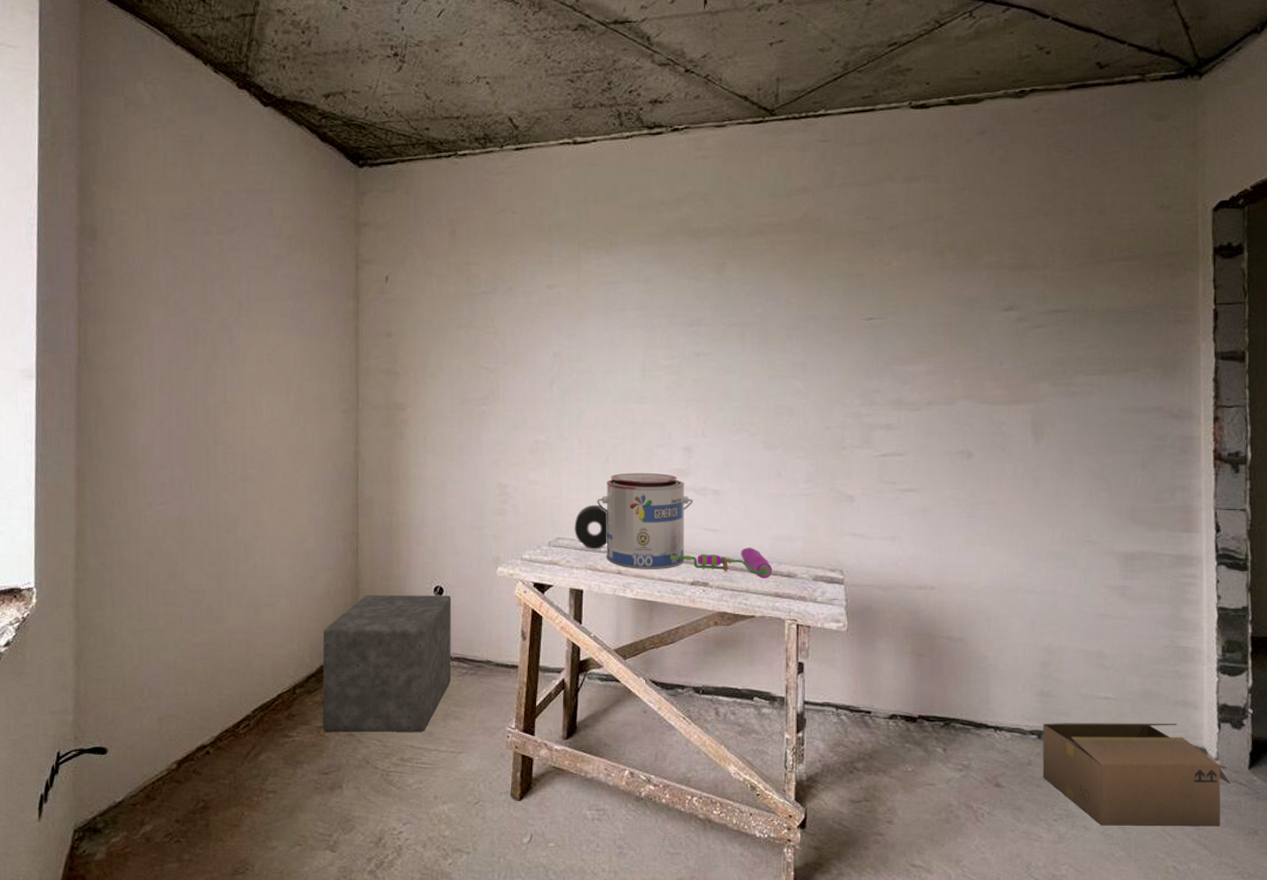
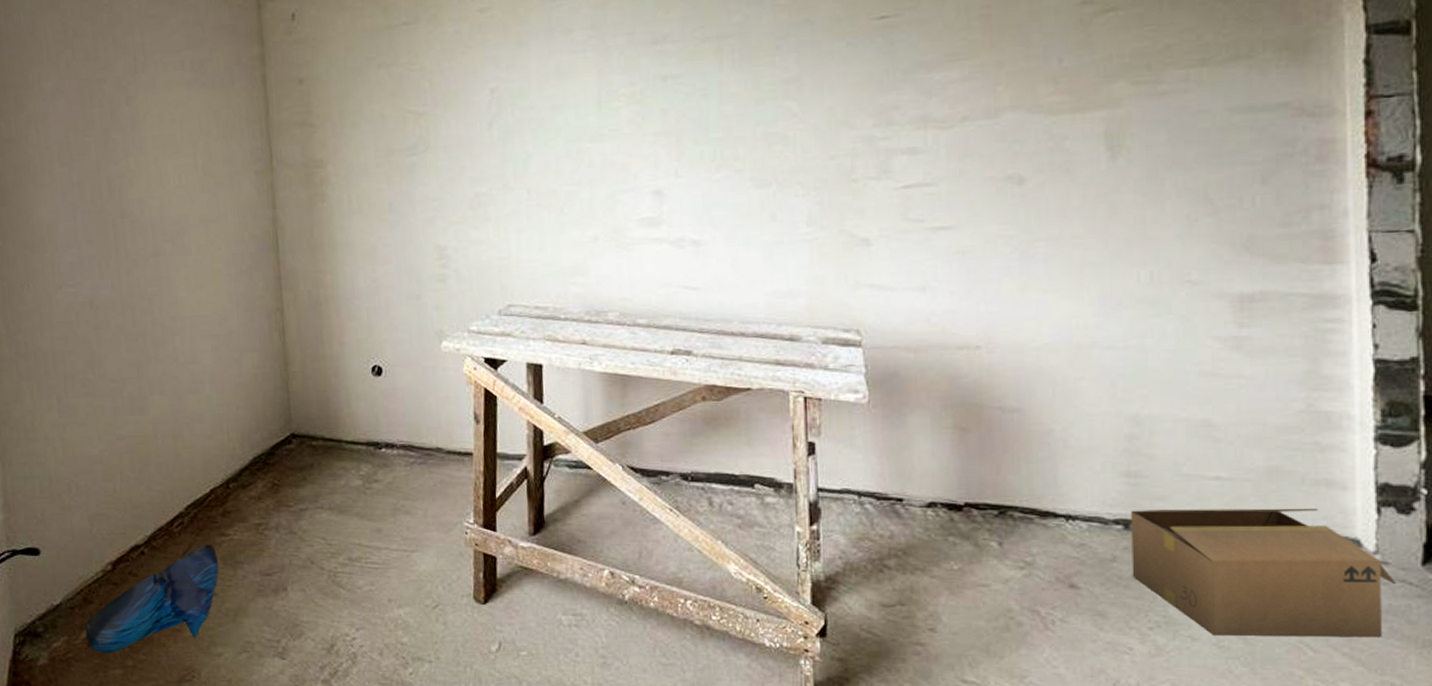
plastic bag: none [144,745,279,848] -> present [84,544,219,654]
concrete block: present [322,595,452,732] -> none [253,375,398,530]
duct tape: present [574,504,608,548] -> none [527,264,569,316]
paint can: present [597,472,693,569] -> none [552,223,669,338]
paint roller: present [669,548,773,579] -> none [643,307,771,344]

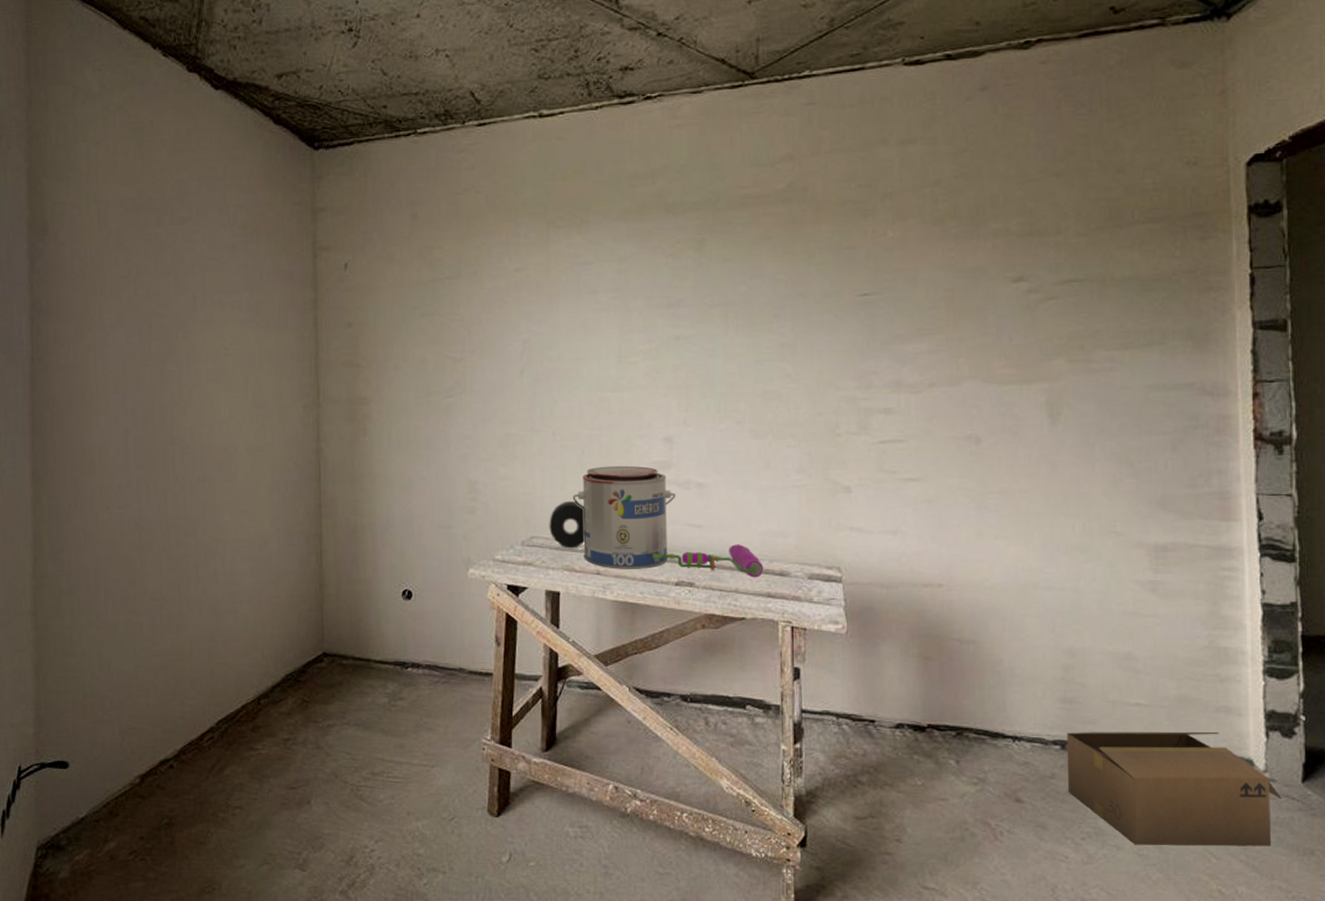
plastic bag: present [84,544,219,654] -> none [108,758,245,866]
duct tape: none [527,264,569,316] -> present [549,500,586,547]
paint can: none [552,223,669,338] -> present [572,465,676,569]
paint roller: none [643,307,771,344] -> present [652,544,764,578]

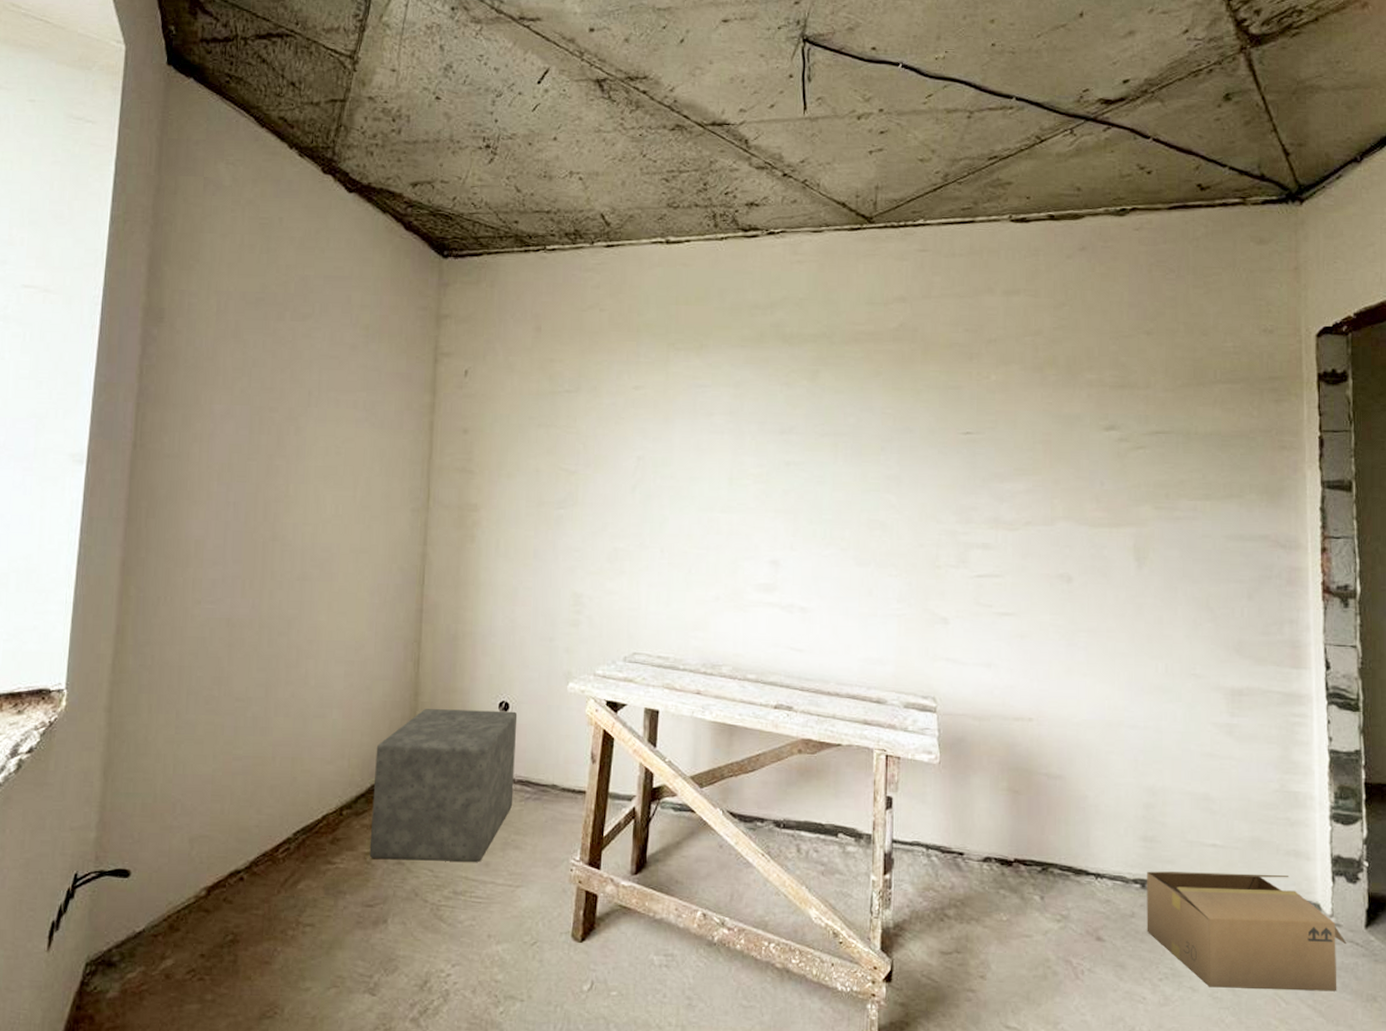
concrete block: none [287,599,423,745] -> present [369,709,518,862]
duct tape: present [549,500,586,547] -> none [652,618,689,666]
paint can: present [572,465,676,569] -> none [677,585,779,691]
paint roller: present [652,544,764,578] -> none [752,670,861,705]

